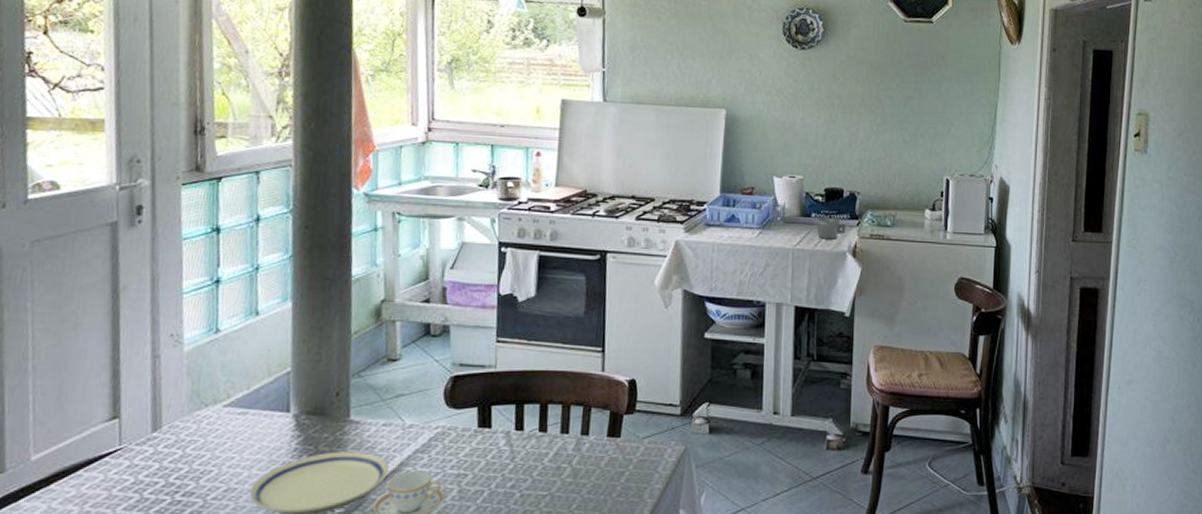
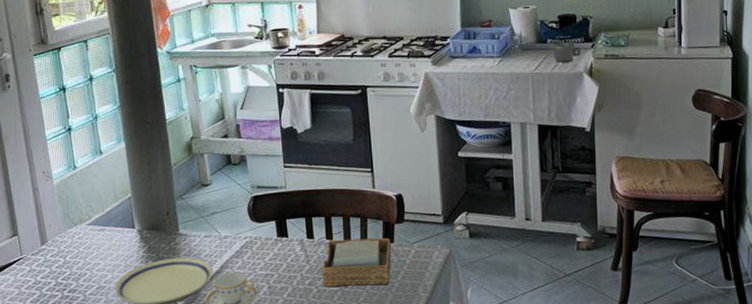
napkin holder: none [528,432,617,490] -> present [322,238,391,286]

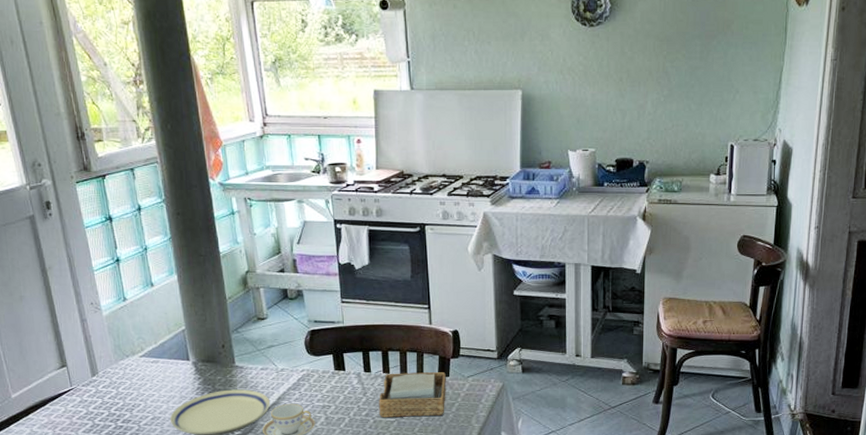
cup: present [553,42,581,62] -> none [609,185,636,206]

